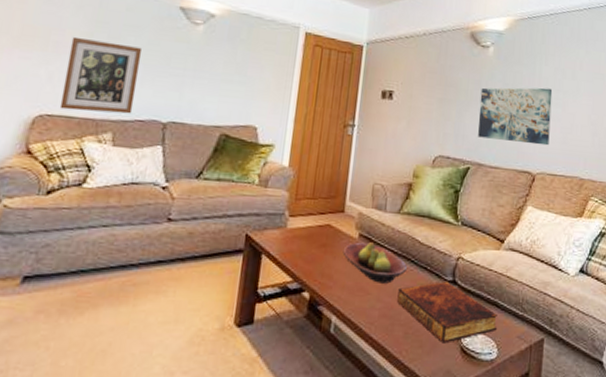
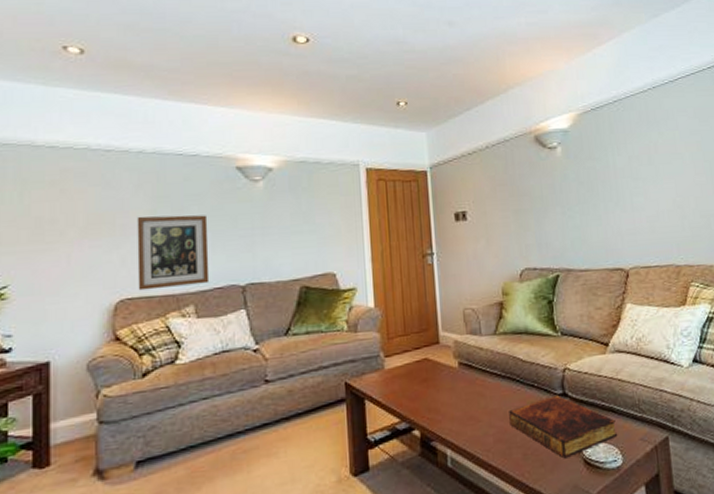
fruit bowl: present [342,242,408,284] -> none [445,369,515,409]
wall art: present [478,87,553,146] -> none [556,178,637,243]

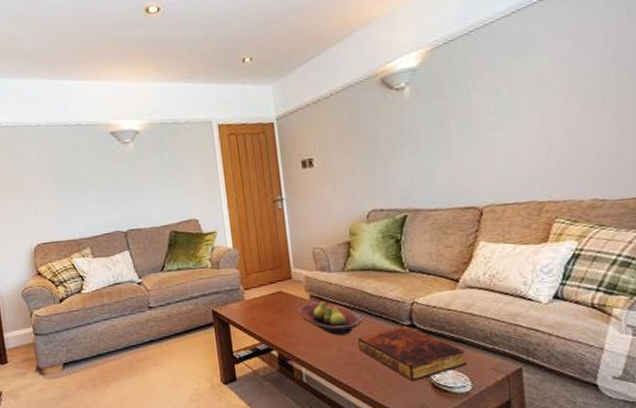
wall art: present [137,215,210,291] -> none [41,174,100,237]
fruit bowl: none [445,369,515,409] -> present [298,301,363,336]

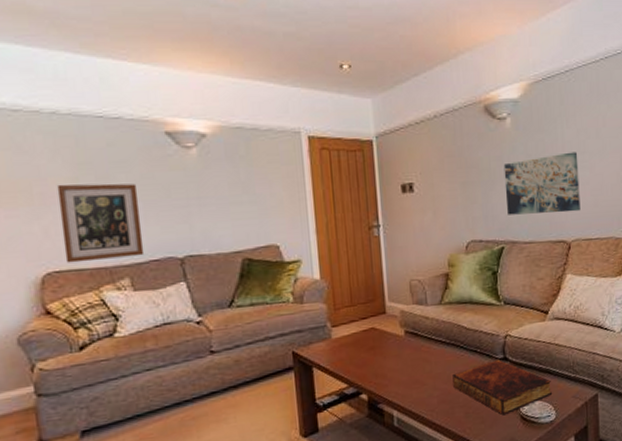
wall art: none [41,174,100,237] -> present [56,183,145,263]
fruit bowl: present [298,301,363,336] -> none [392,337,458,373]
wall art: none [403,114,493,184] -> present [503,152,581,215]

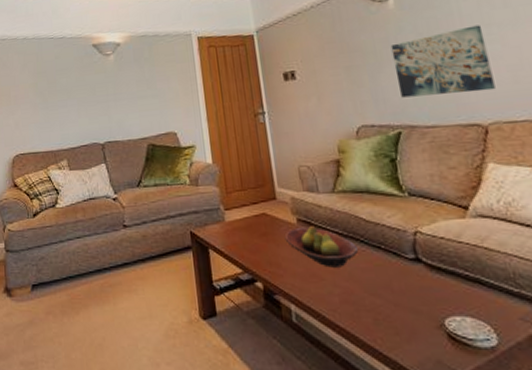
wall art: present [56,183,145,263] -> none [24,85,77,148]
fruit bowl: none [392,337,458,373] -> present [284,226,359,268]
book: present [453,359,553,416] -> none [354,259,490,330]

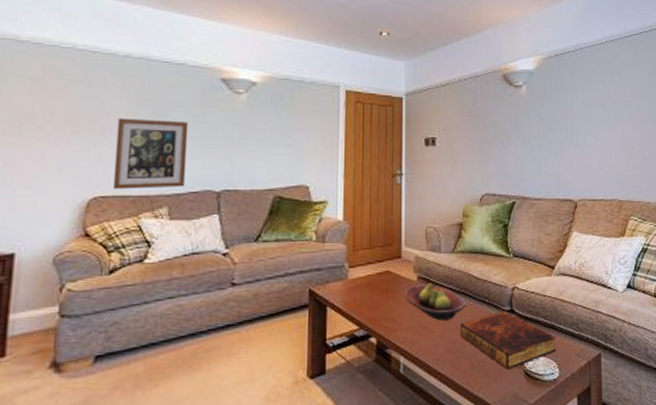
wall art: none [24,85,77,148] -> present [112,117,189,190]
book: none [354,259,490,330] -> present [460,310,557,370]
wall art: present [390,25,496,98] -> none [518,119,587,174]

